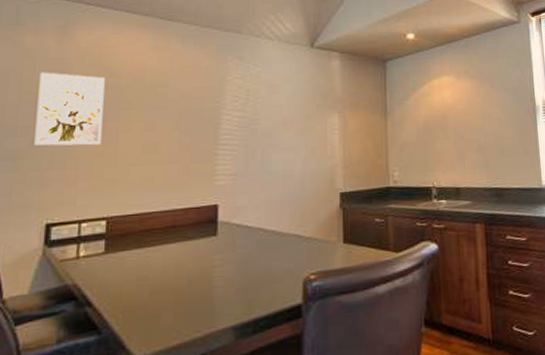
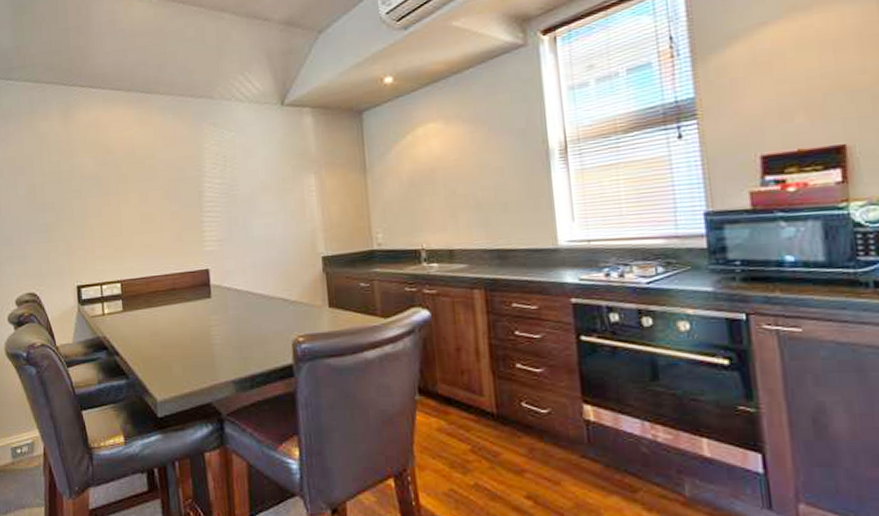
wall art: present [34,72,105,146] -> none [54,153,108,219]

